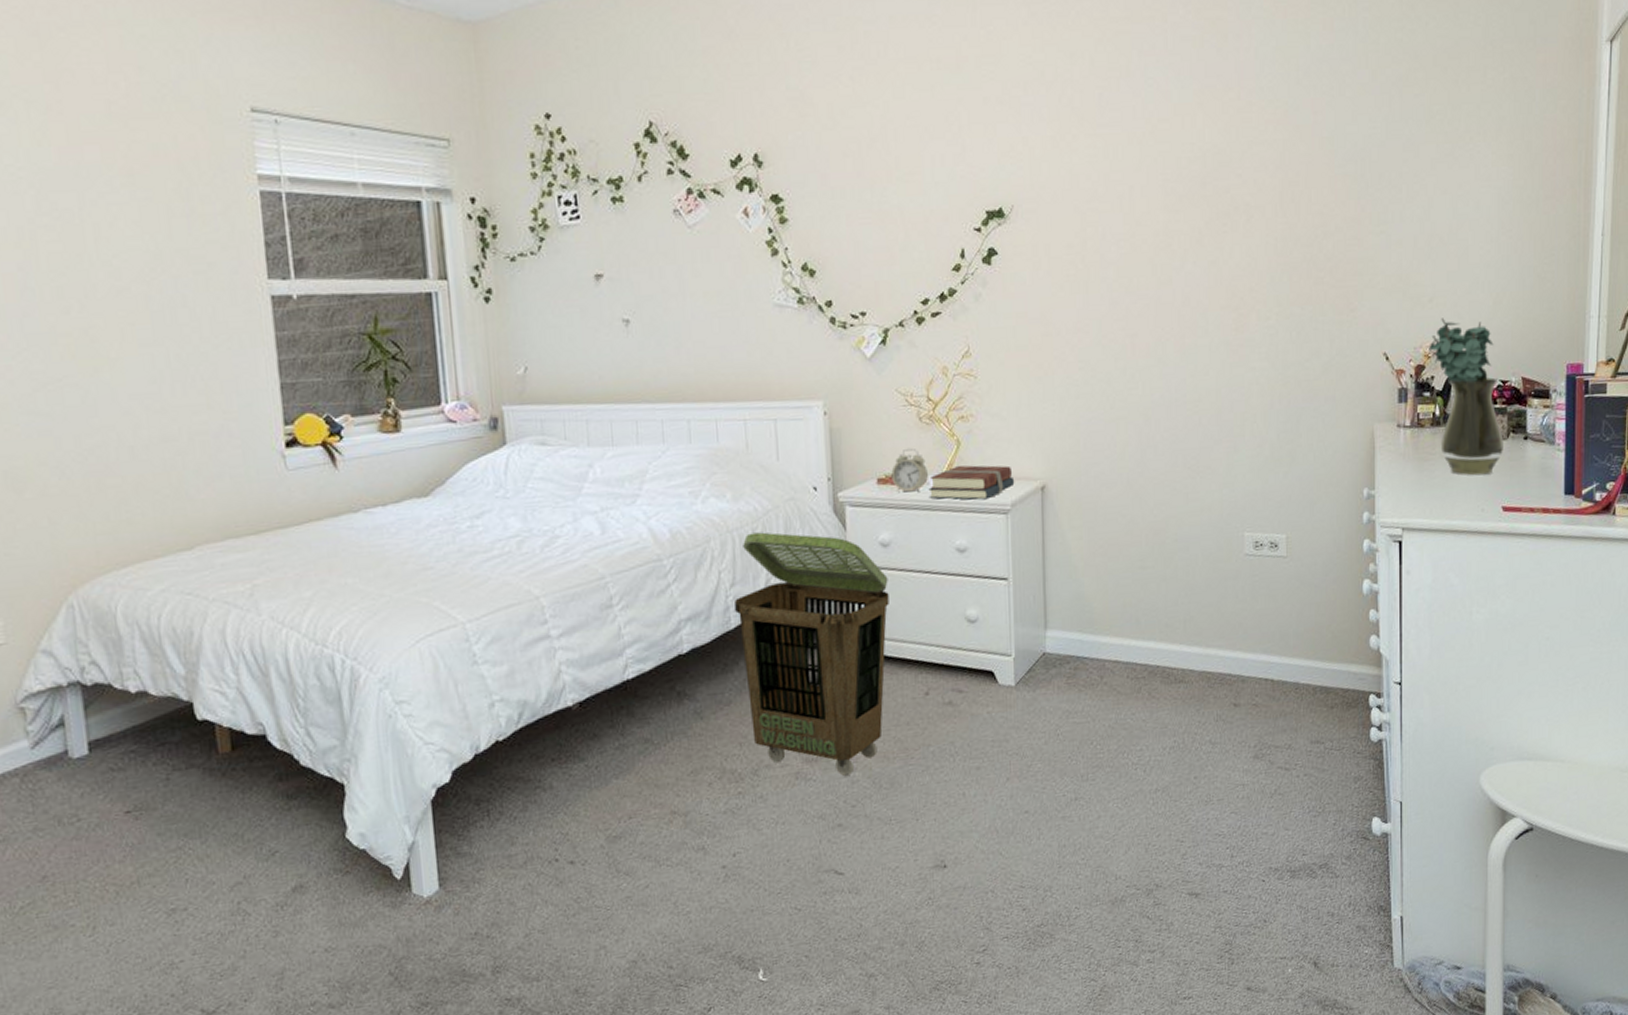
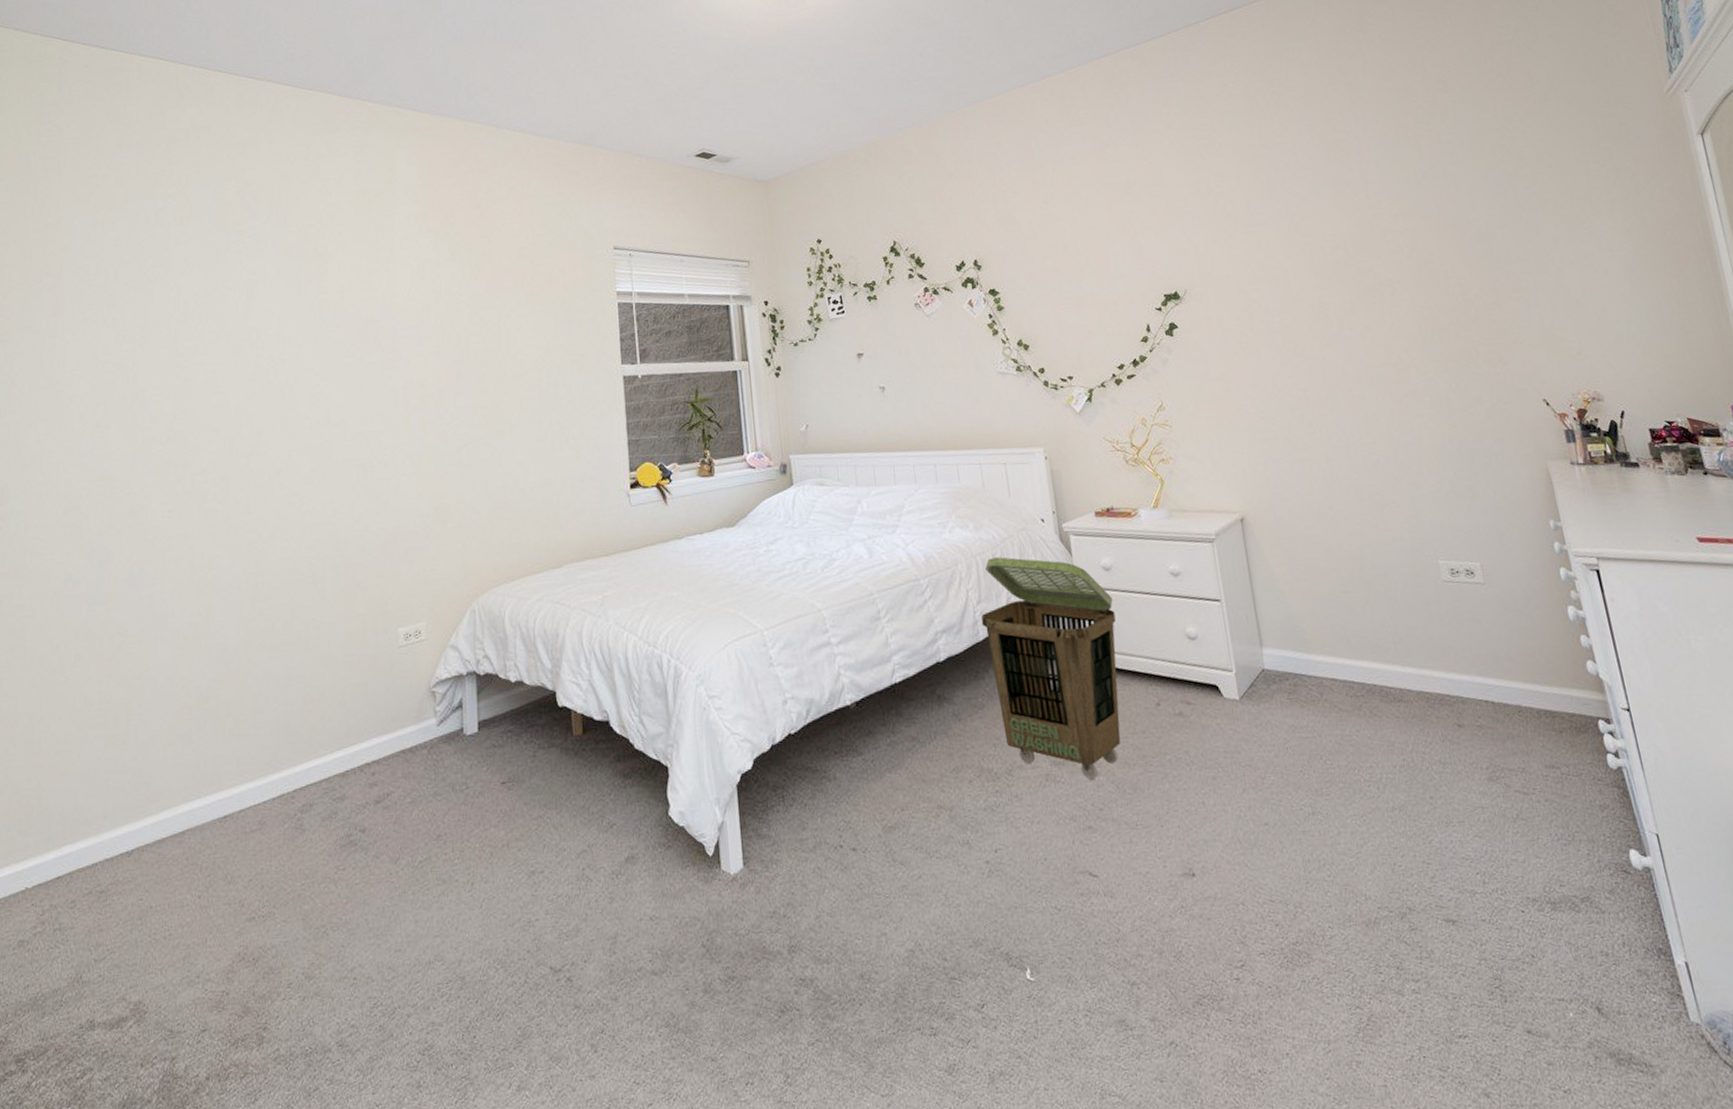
alarm clock: present [891,447,928,492] -> none [1106,486,1139,523]
books: present [928,465,1015,500] -> none [1140,500,1216,531]
vase: present [1429,318,1503,476] -> none [1586,368,1685,509]

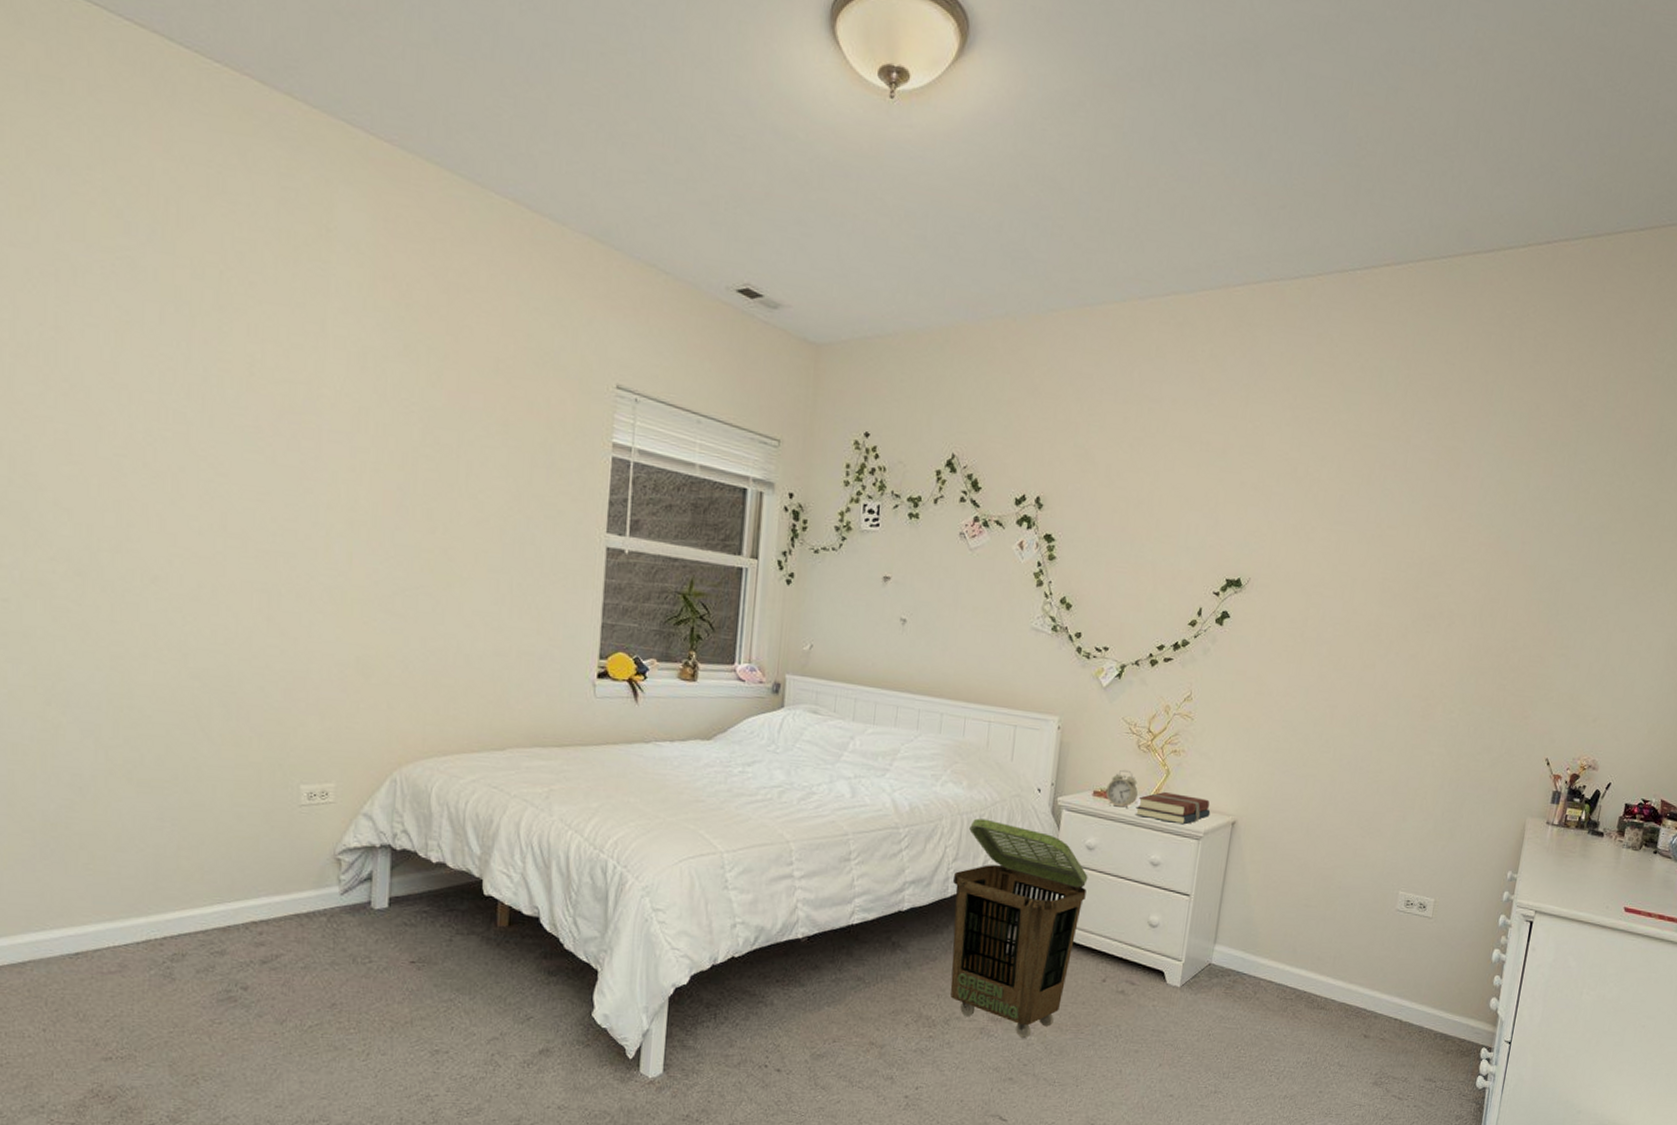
alarm clock: none [1106,486,1139,523] -> present [1106,769,1138,808]
books: none [1140,500,1216,531] -> present [1134,791,1211,825]

